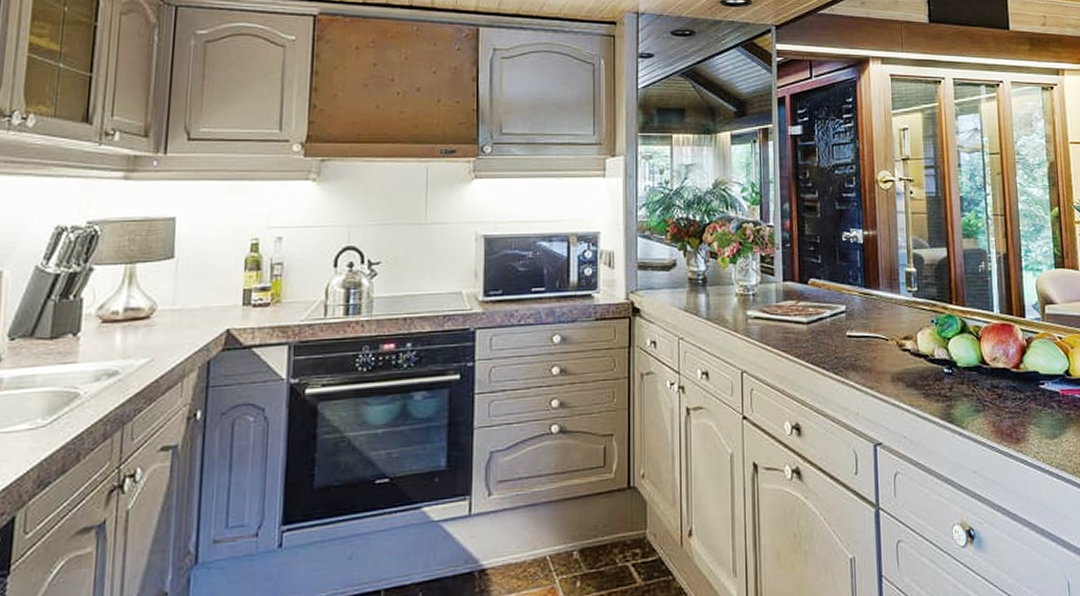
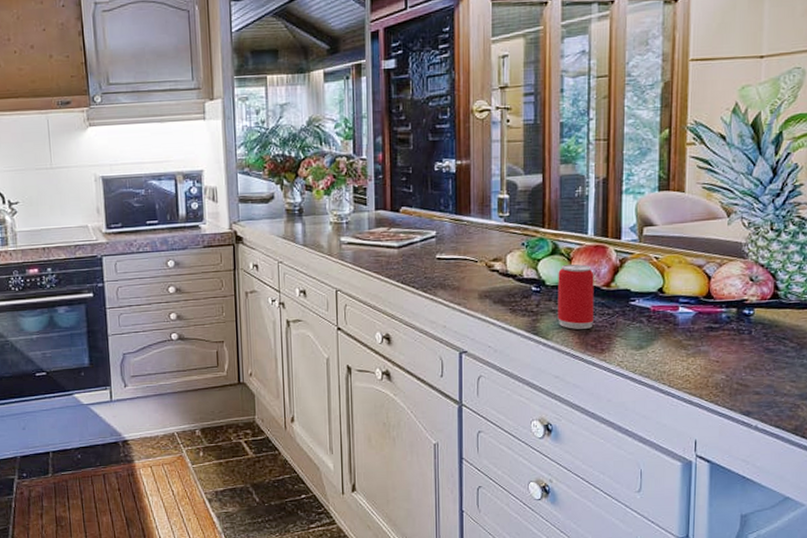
beverage can: none [968,344,1007,416] -> present [558,264,594,329]

